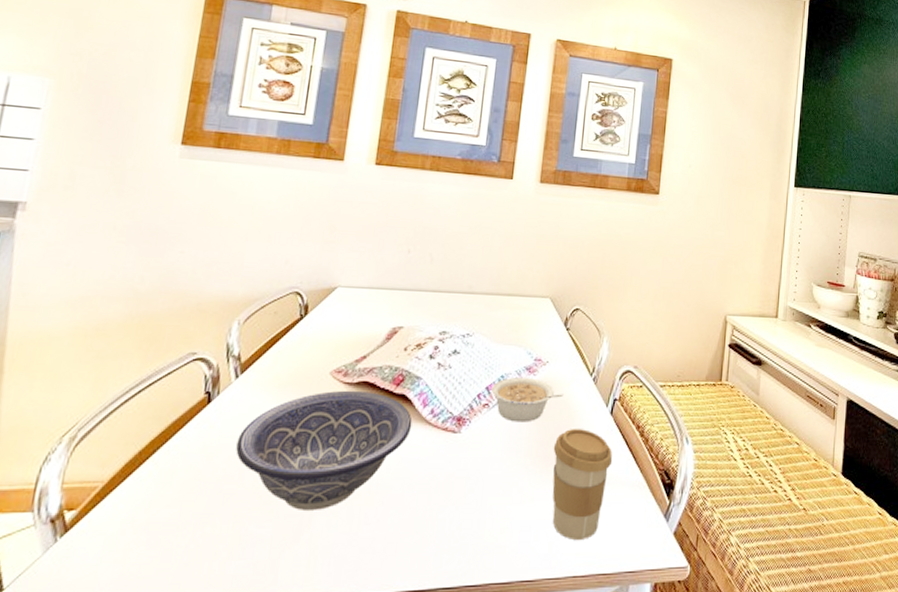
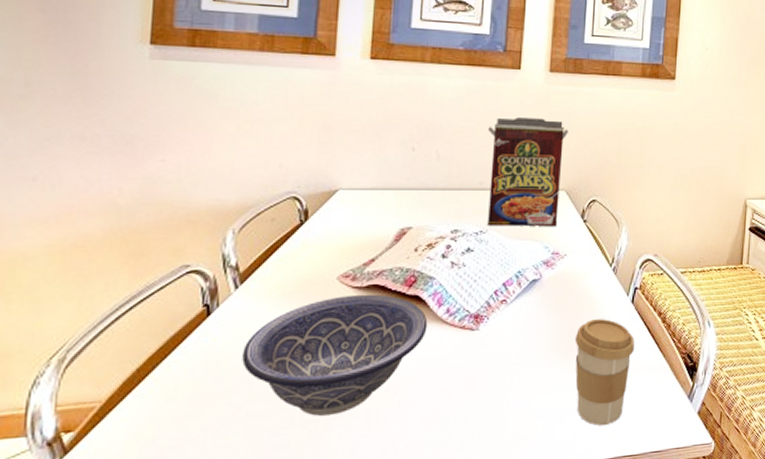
cereal box: none [475,225,555,332] -> present [488,118,568,226]
legume: present [491,376,563,422] -> none [508,271,583,316]

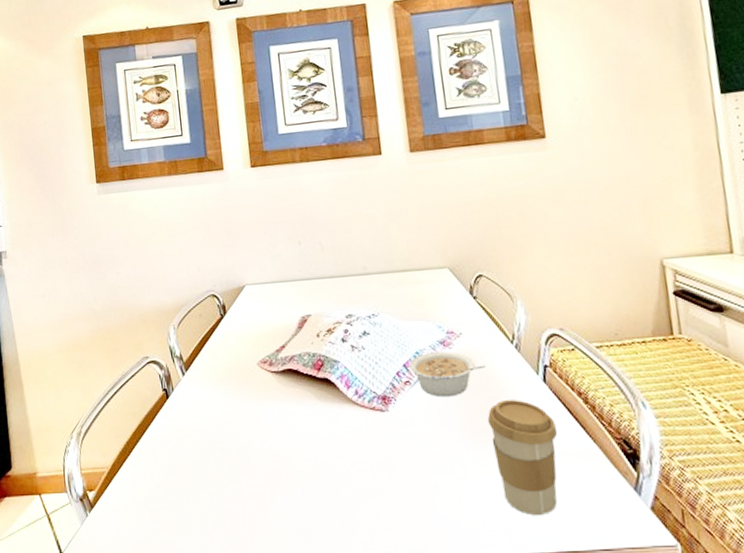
decorative bowl: present [242,294,428,416] -> none [196,377,341,488]
cereal box: present [488,118,568,226] -> none [362,198,447,309]
legume: none [508,271,583,316] -> present [409,351,486,397]

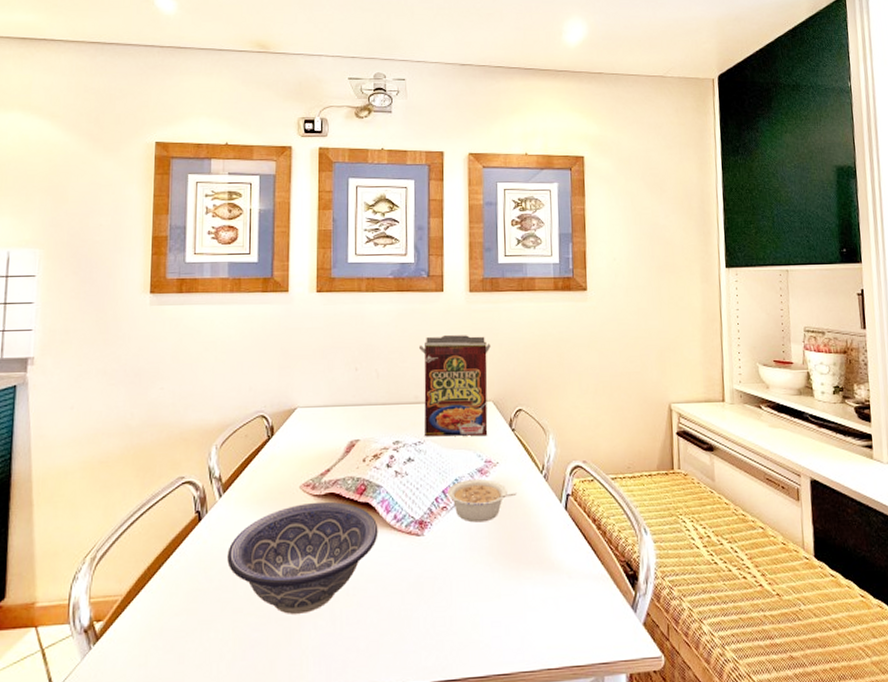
decorative bowl: none [196,377,341,488] -> present [227,501,378,614]
cereal box: none [362,198,447,309] -> present [419,335,491,437]
coffee cup: present [487,400,557,516] -> none [513,525,572,634]

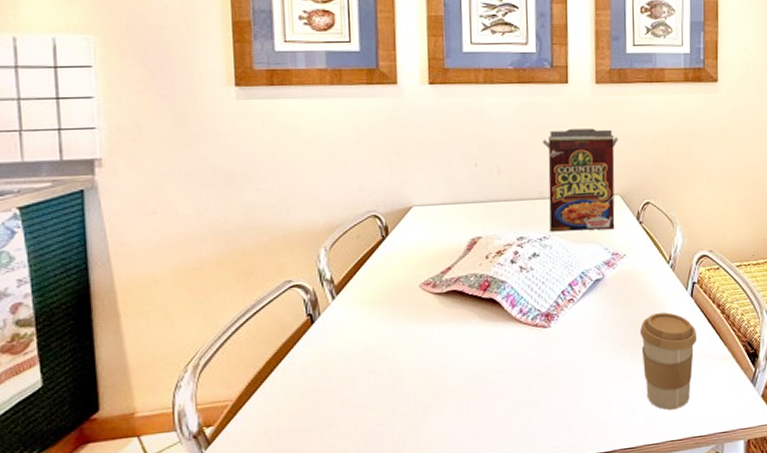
decorative bowl: present [227,501,378,614] -> none [345,299,504,408]
legume: present [448,478,517,523] -> none [574,270,644,313]
coffee cup: none [513,525,572,634] -> present [639,312,696,410]

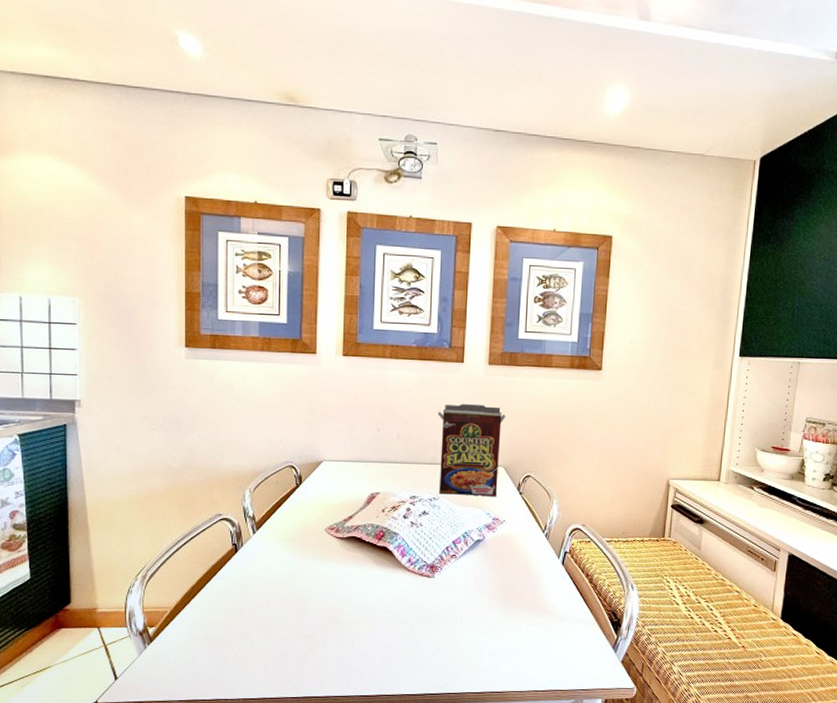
coffee cup: present [639,312,696,410] -> none [513,576,565,664]

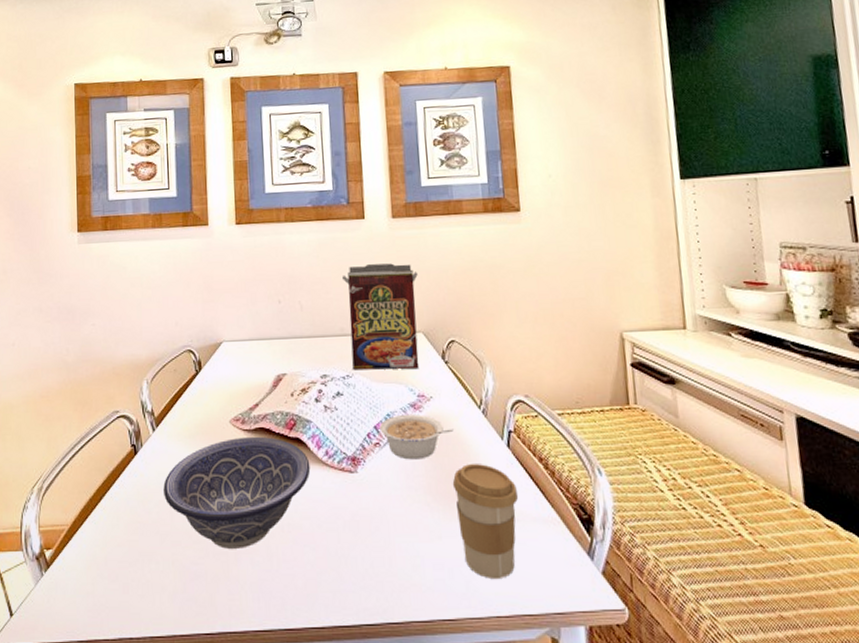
decorative bowl: none [261,543,394,633] -> present [163,436,311,549]
legume: none [457,533,520,570] -> present [380,414,454,460]
coffee cup: none [513,576,565,664] -> present [452,464,518,580]

